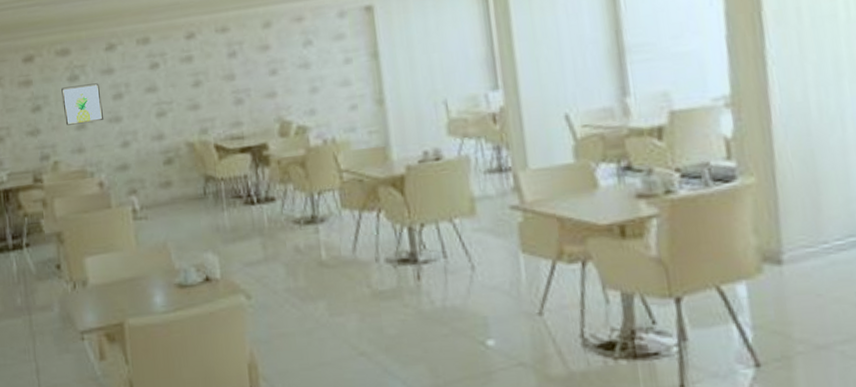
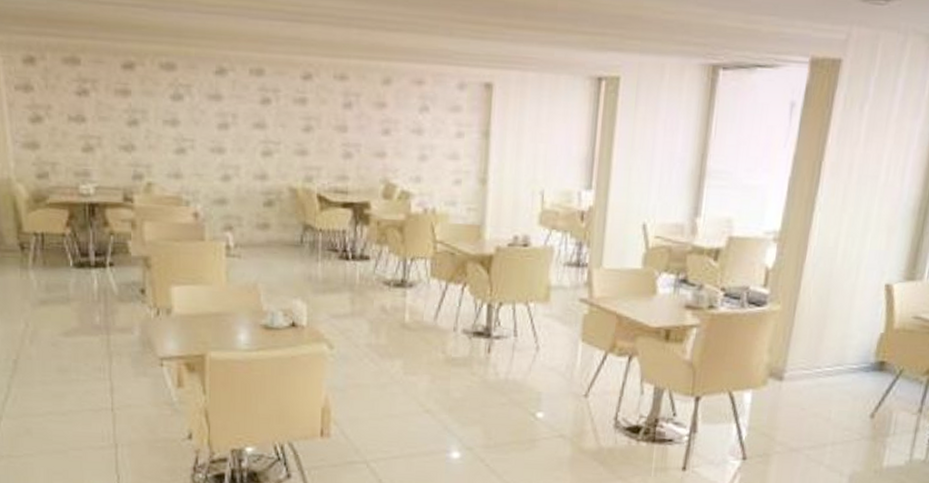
wall art: present [61,83,103,126] -> none [163,105,205,149]

